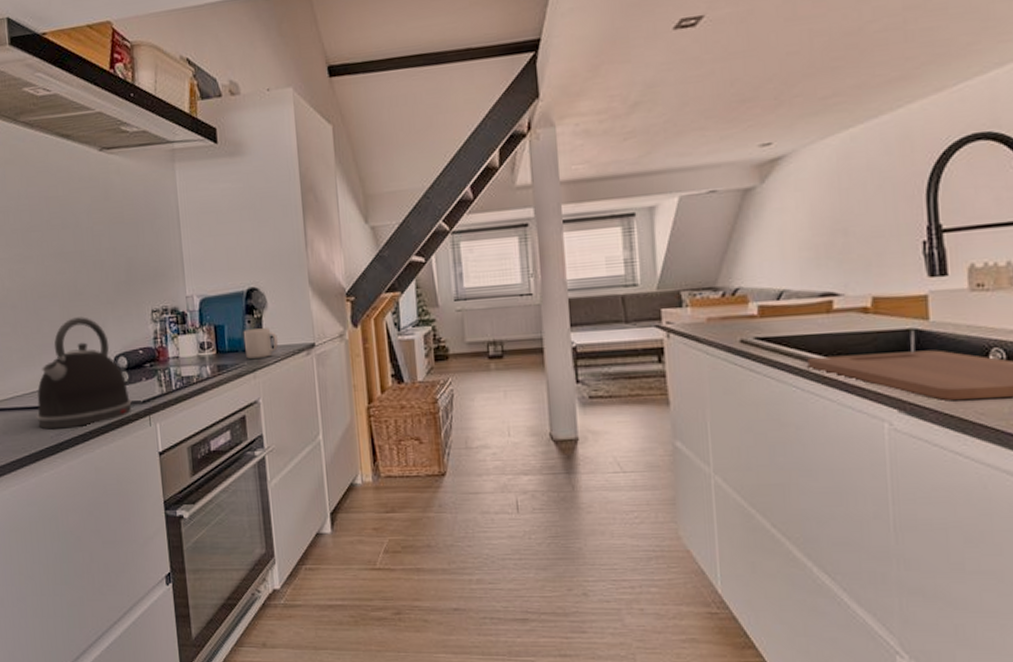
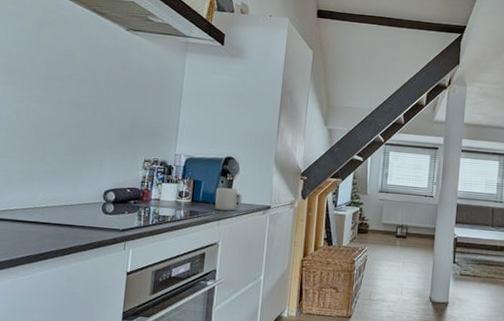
kettle: present [36,317,132,430] -> none [24,154,112,243]

